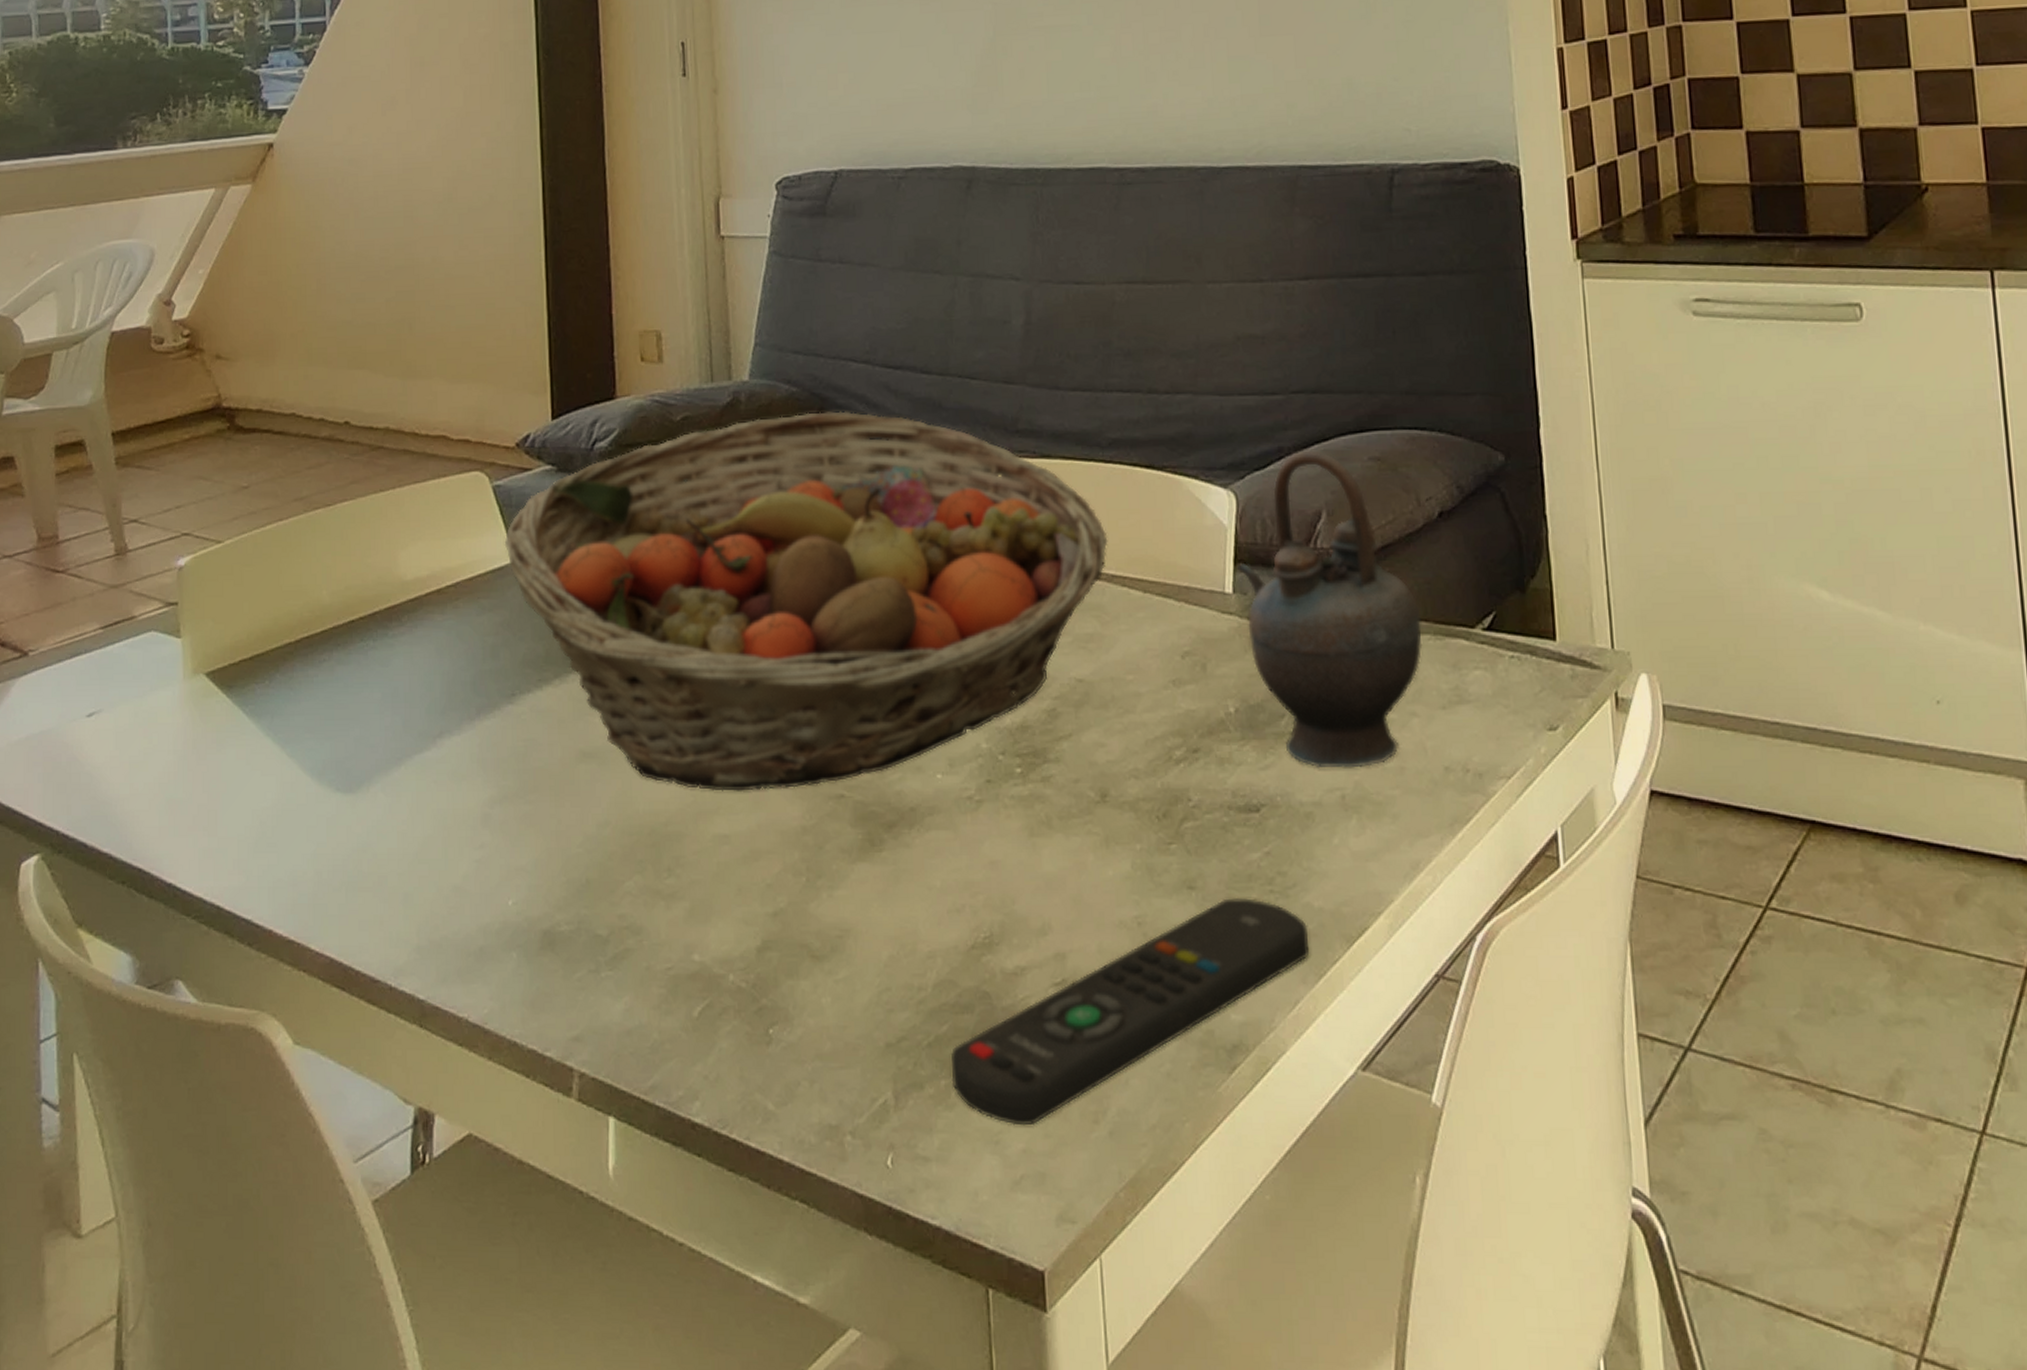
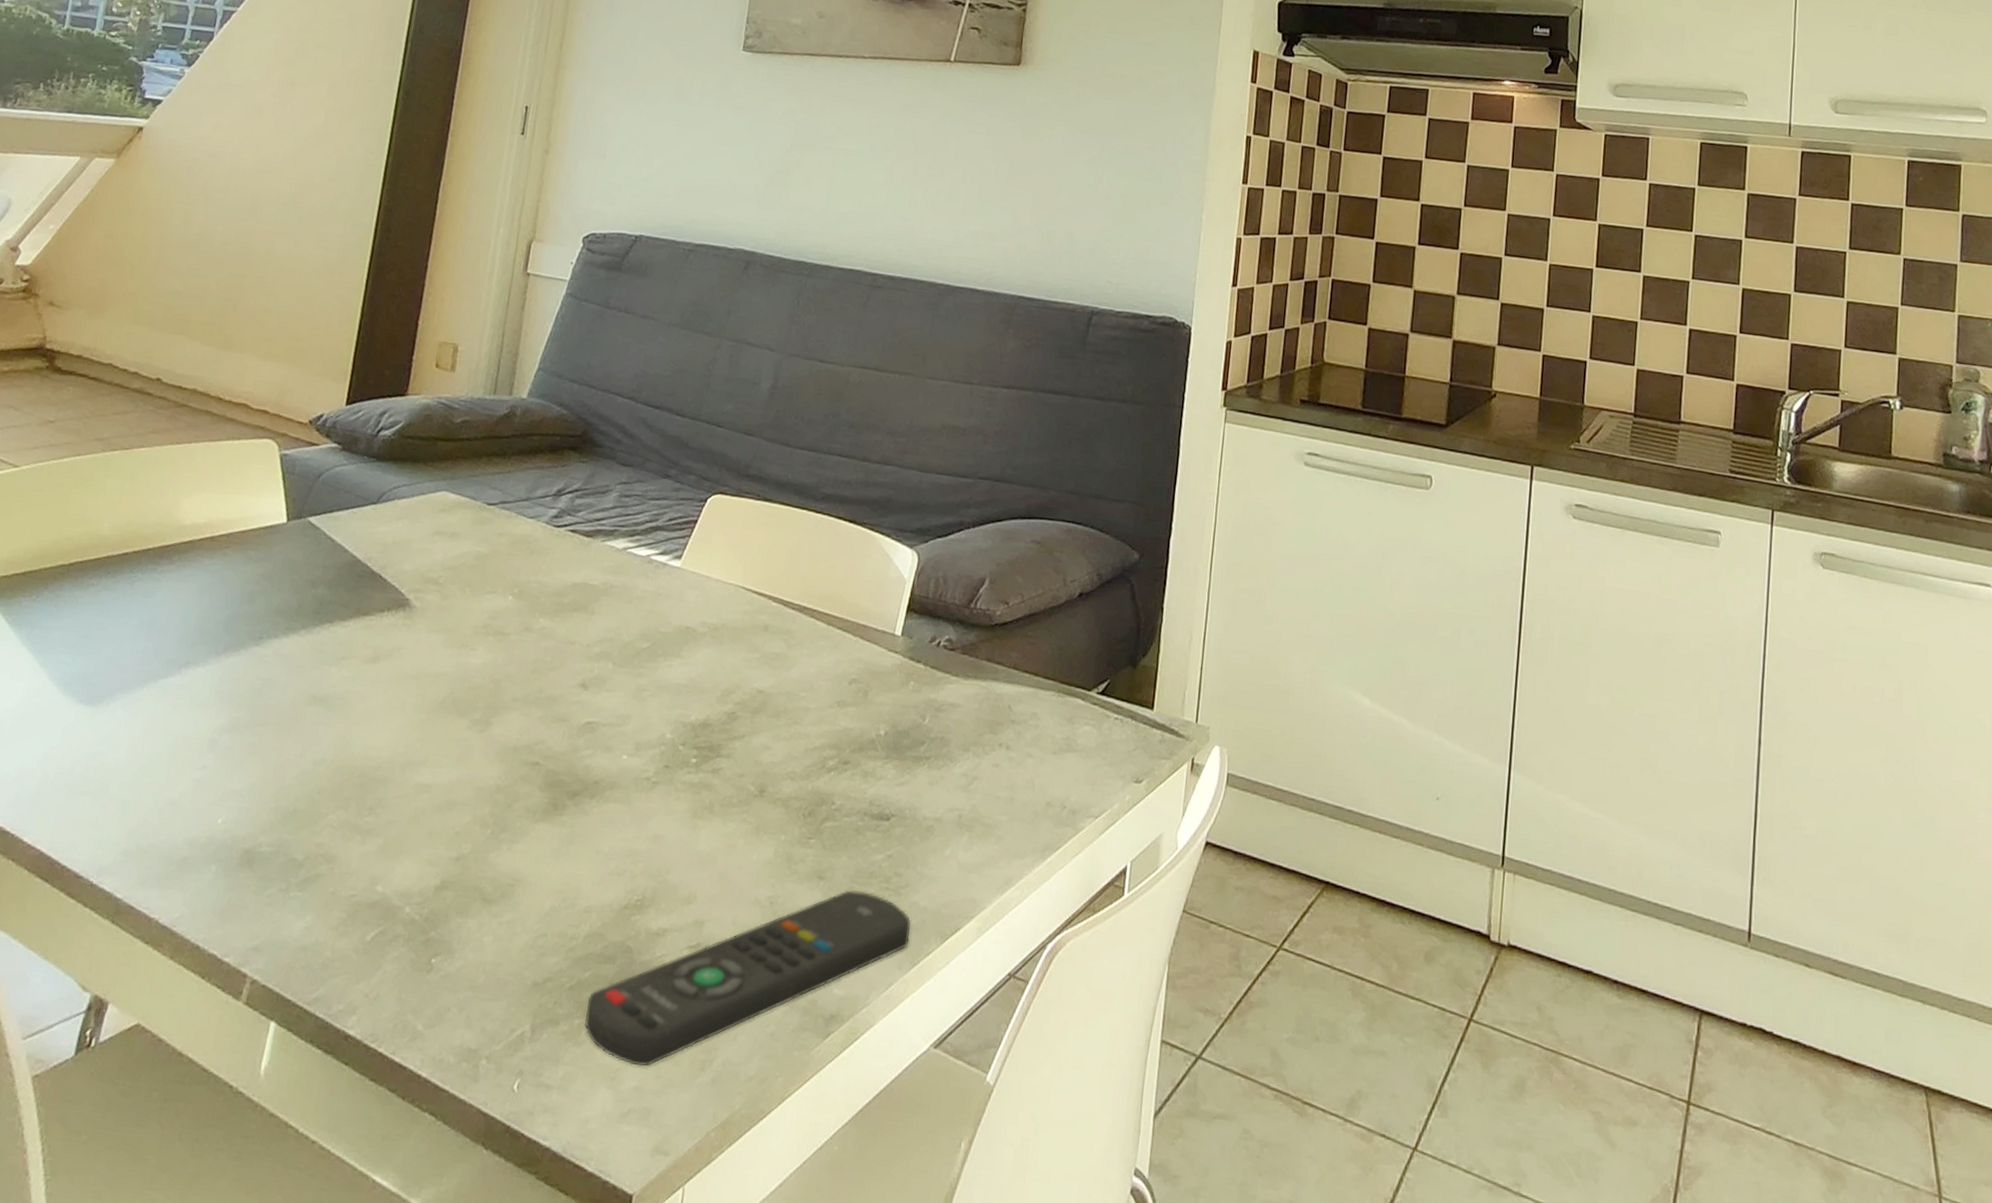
fruit basket: present [504,411,1108,791] -> none [280,431,807,752]
teapot: present [1236,450,1423,769] -> none [907,527,1050,795]

